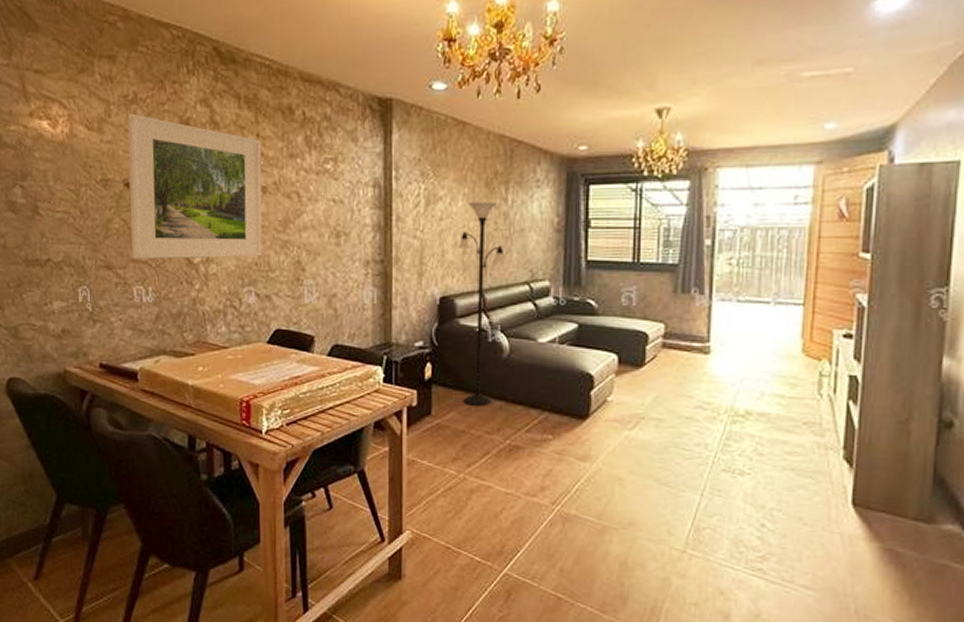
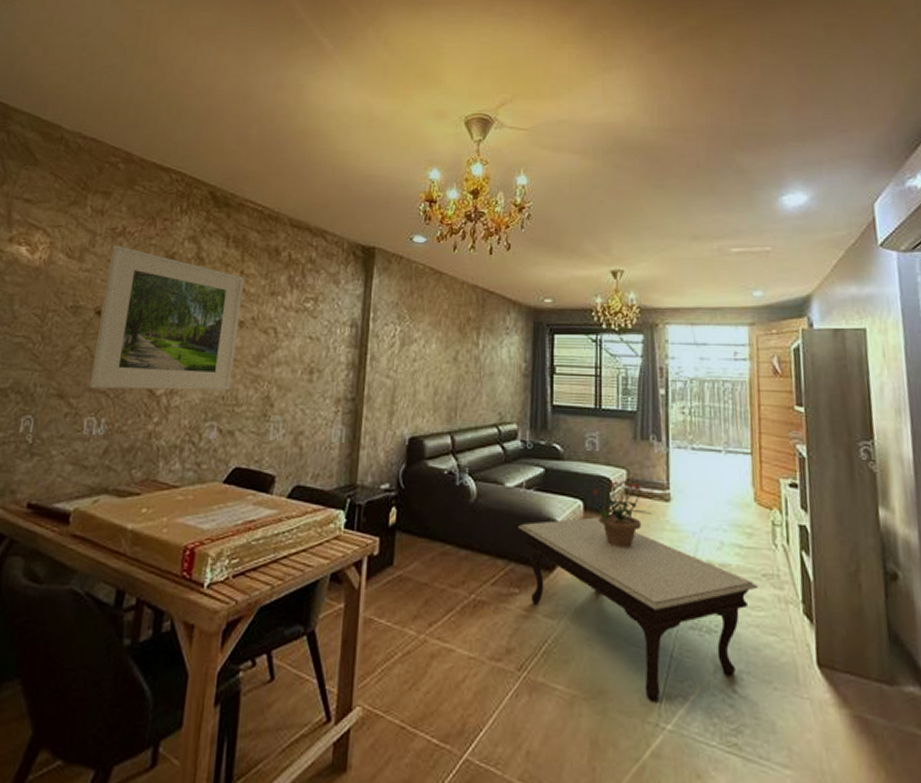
floor lamp: present [458,200,506,406] -> none [428,344,476,556]
coffee table: none [551,370,797,533] -> present [518,517,758,703]
potted plant: none [627,335,689,400] -> present [592,481,651,549]

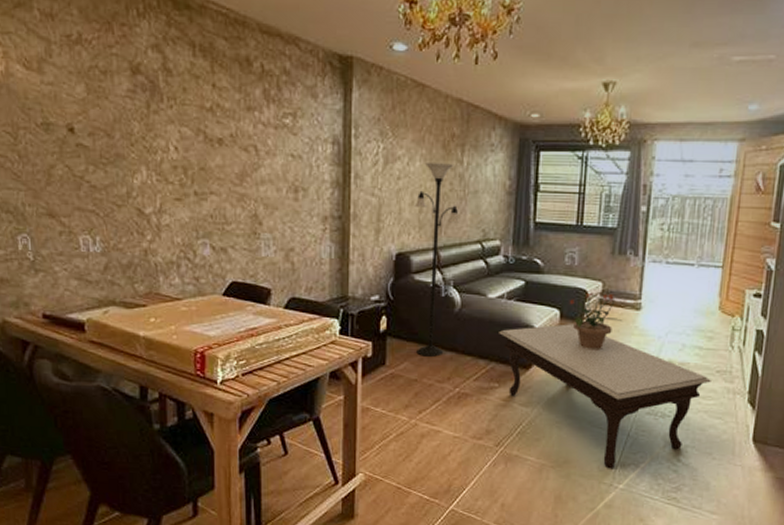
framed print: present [89,245,244,391] -> none [71,55,218,210]
floor lamp: none [428,344,476,556] -> present [414,161,460,357]

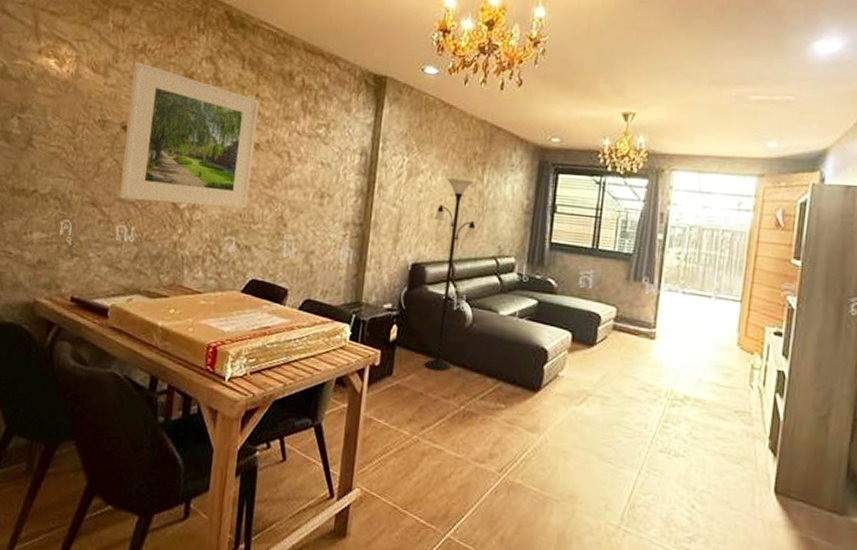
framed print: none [71,55,218,210] -> present [119,62,259,209]
coffee table: present [499,324,711,469] -> none [508,347,729,510]
potted plant: present [569,292,622,351] -> none [581,317,635,379]

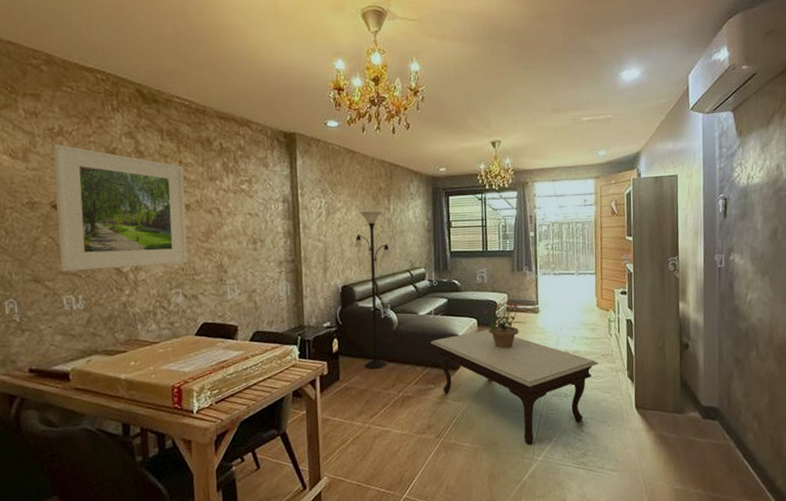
coffee table: none [508,347,729,510] -> present [430,329,598,445]
potted plant: none [581,317,635,379] -> present [483,303,526,349]

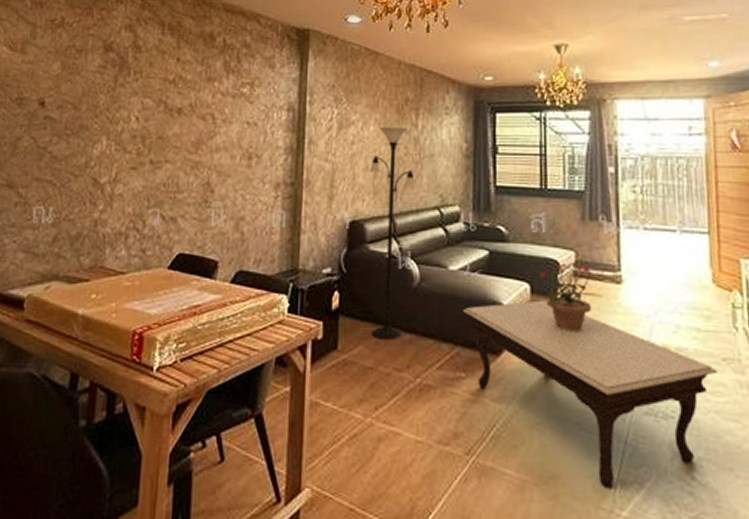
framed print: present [53,144,188,272] -> none [36,36,180,179]

